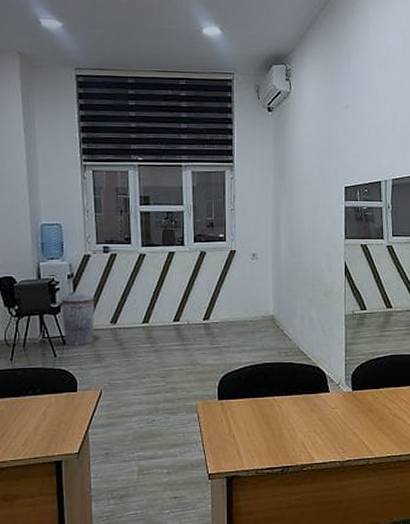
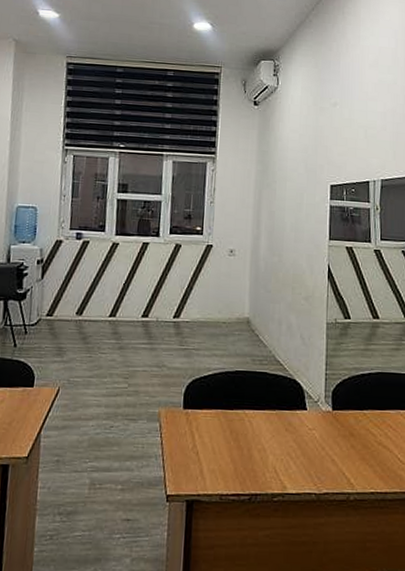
trash can: present [61,292,95,347] -> none [27,278,62,338]

